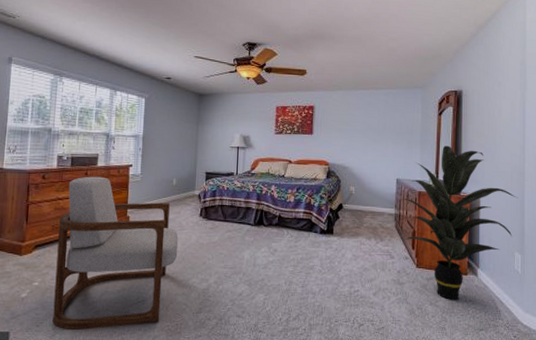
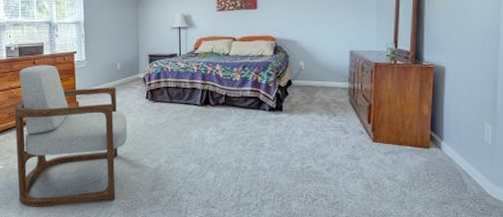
indoor plant: present [403,145,518,300] -> none [357,11,491,174]

